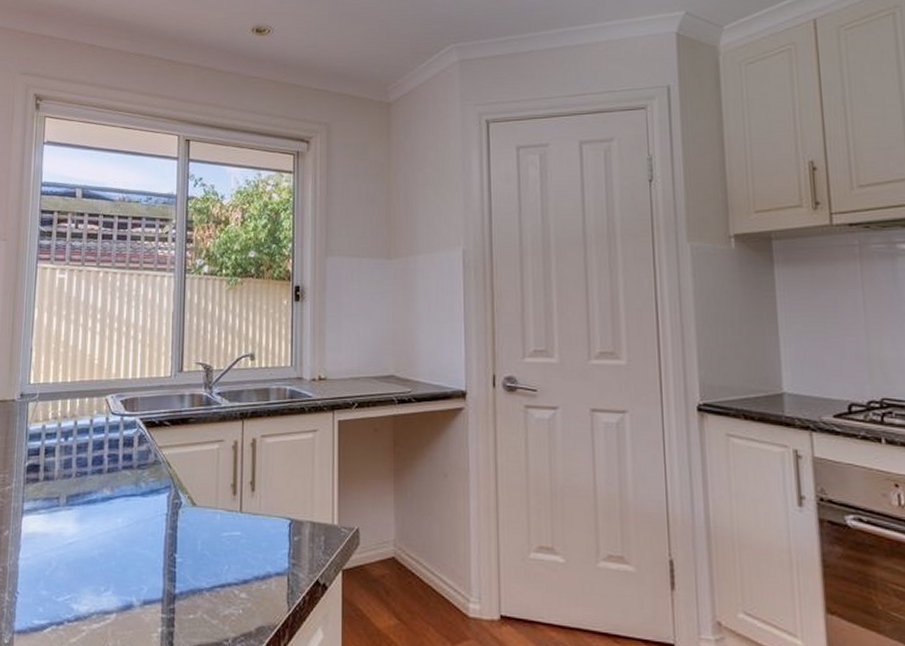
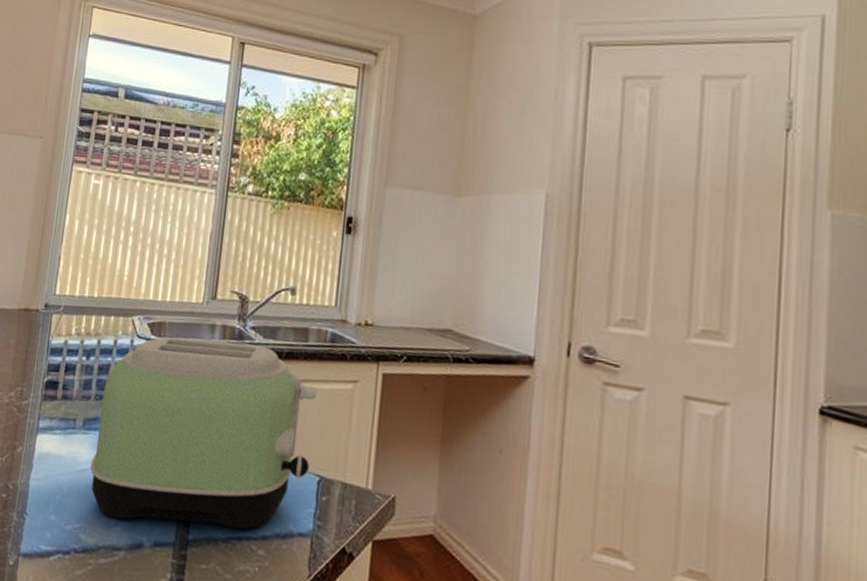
toaster: none [76,408,282,584] -> present [90,337,317,530]

